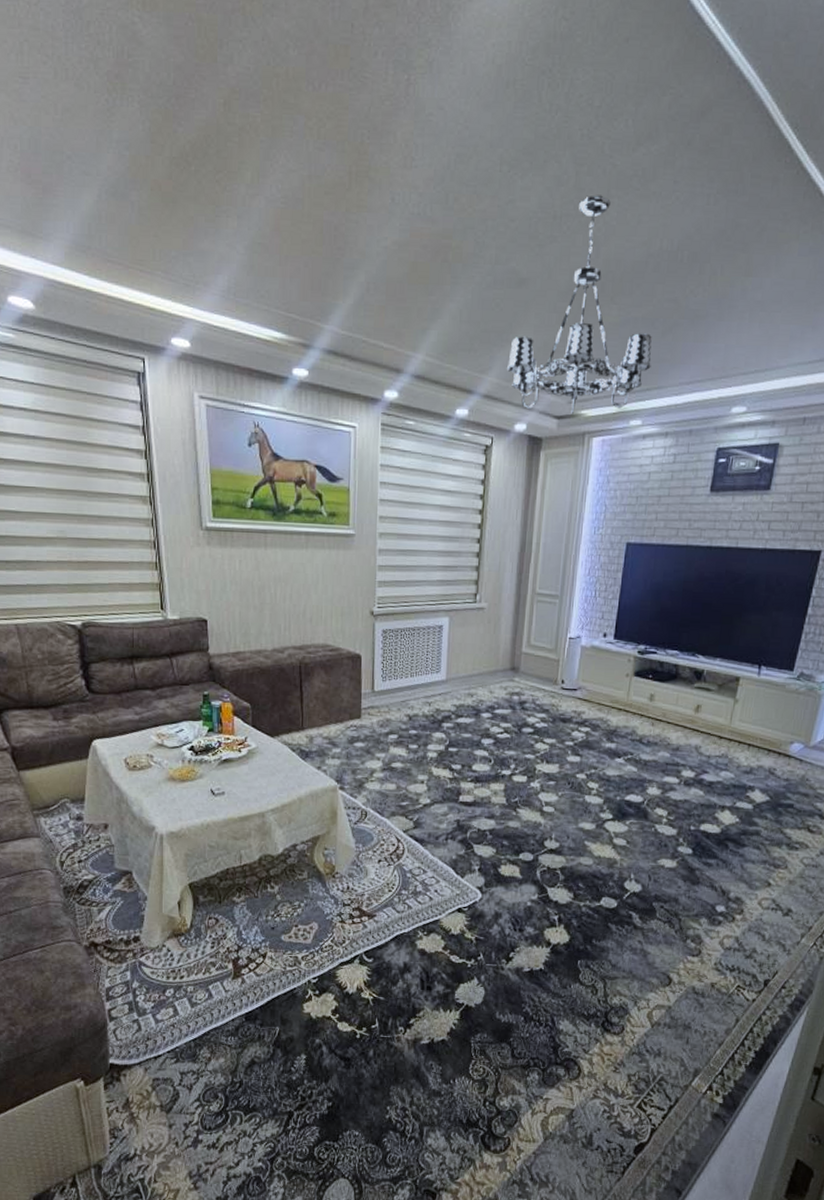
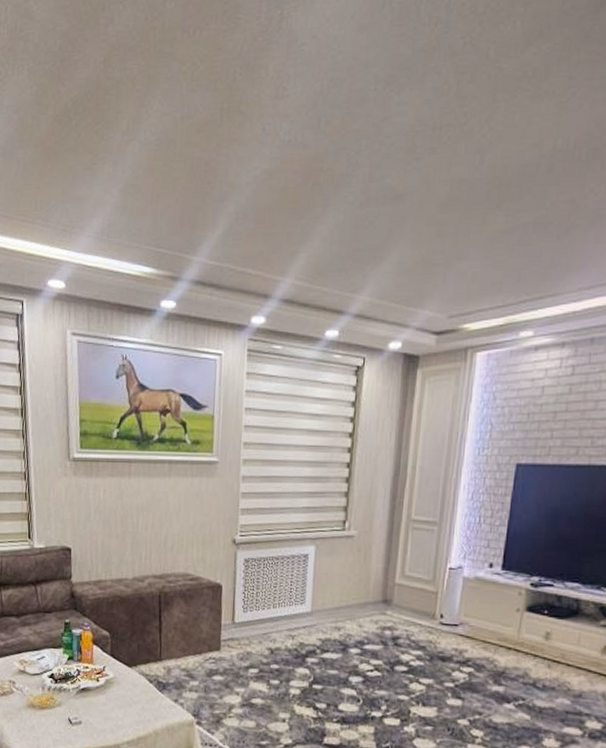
chandelier: present [506,194,652,415] -> none [380,100,545,329]

